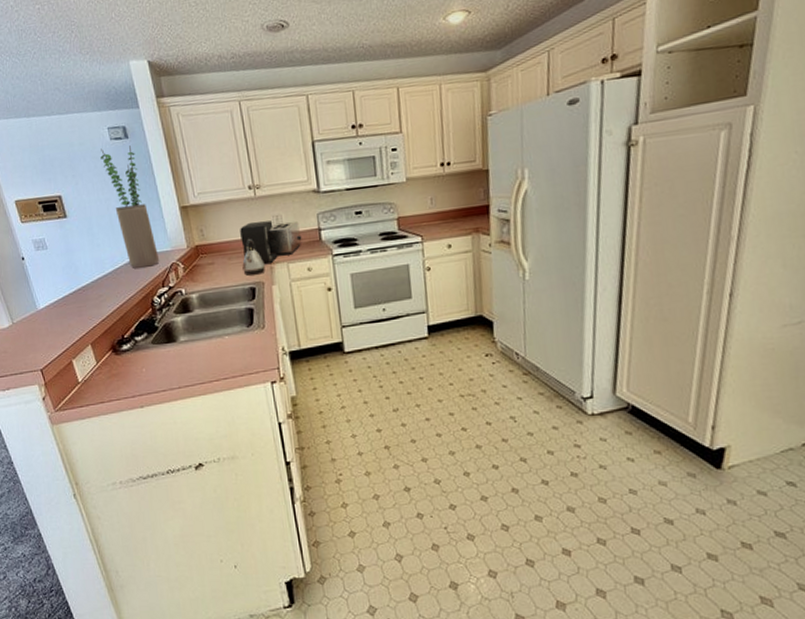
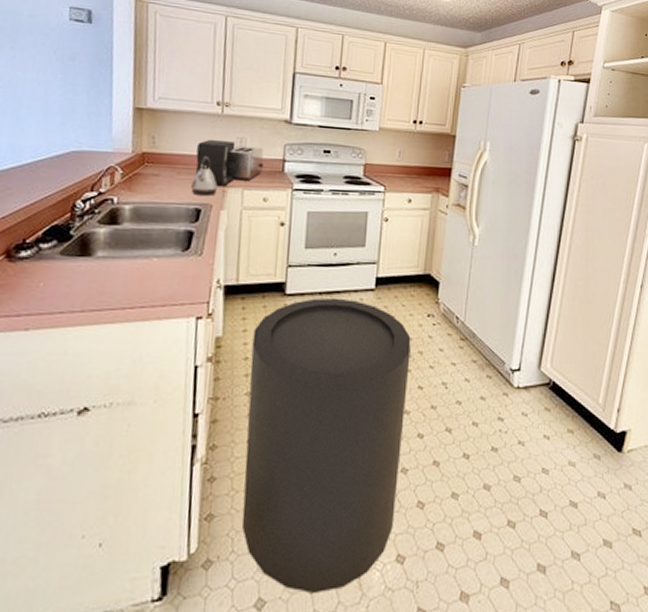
vase: present [100,145,160,269] -> none [52,26,96,167]
trash can: none [322,349,481,602] -> present [242,297,411,593]

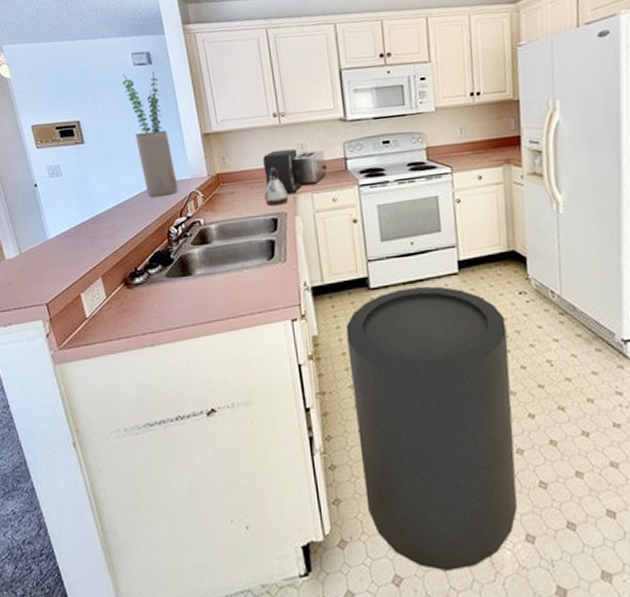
vase: none [52,26,96,167] -> present [122,71,179,198]

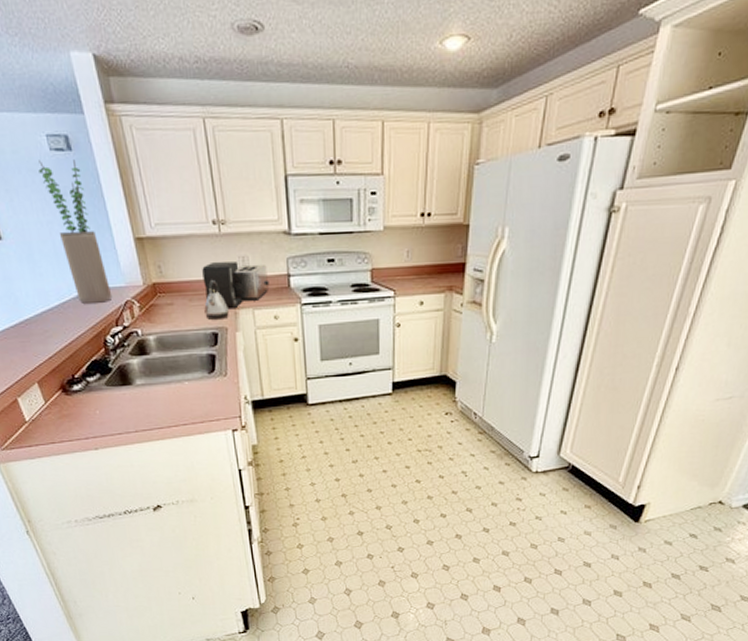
trash can: present [346,286,518,570] -> none [284,404,430,628]

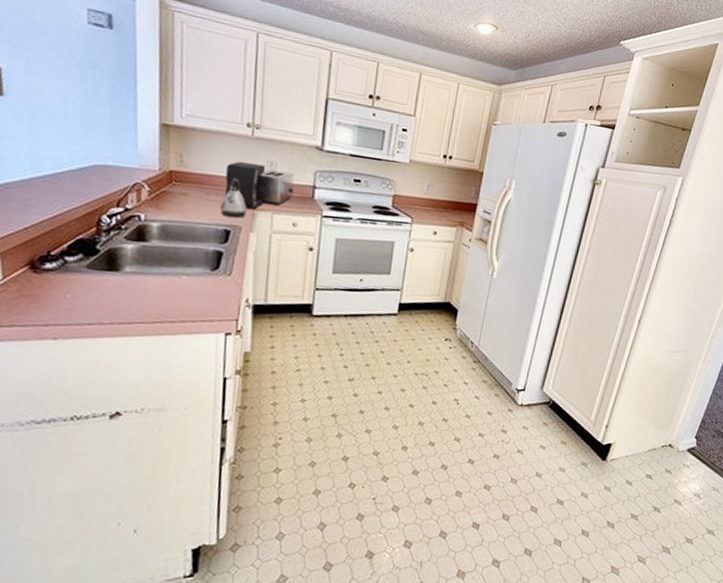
vase: present [39,160,113,305] -> none [69,29,121,181]

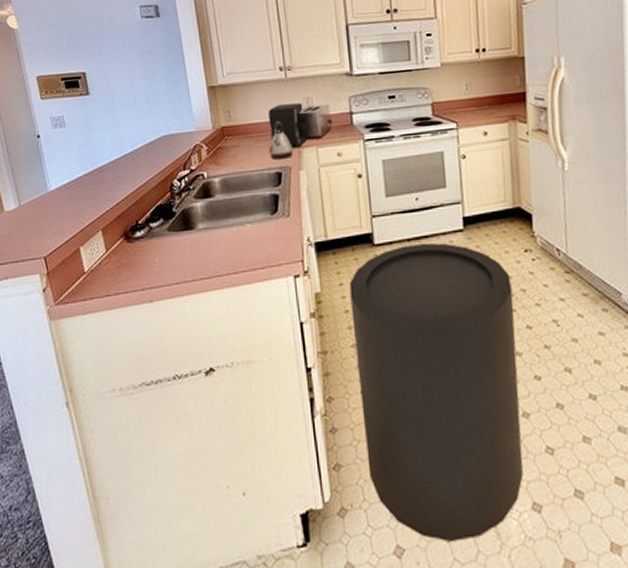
trash can: none [267,320,429,571] -> present [349,242,524,541]

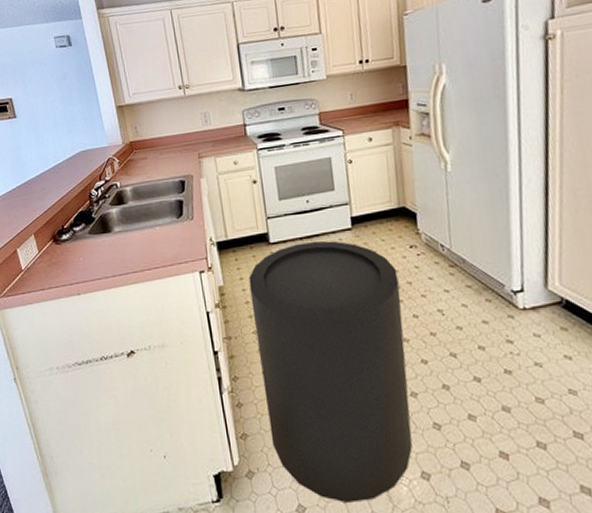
coffee maker: present [268,103,307,147] -> none [170,118,206,158]
kettle: present [269,120,293,160] -> none [173,134,194,169]
toaster: present [296,104,333,140] -> none [195,118,228,151]

